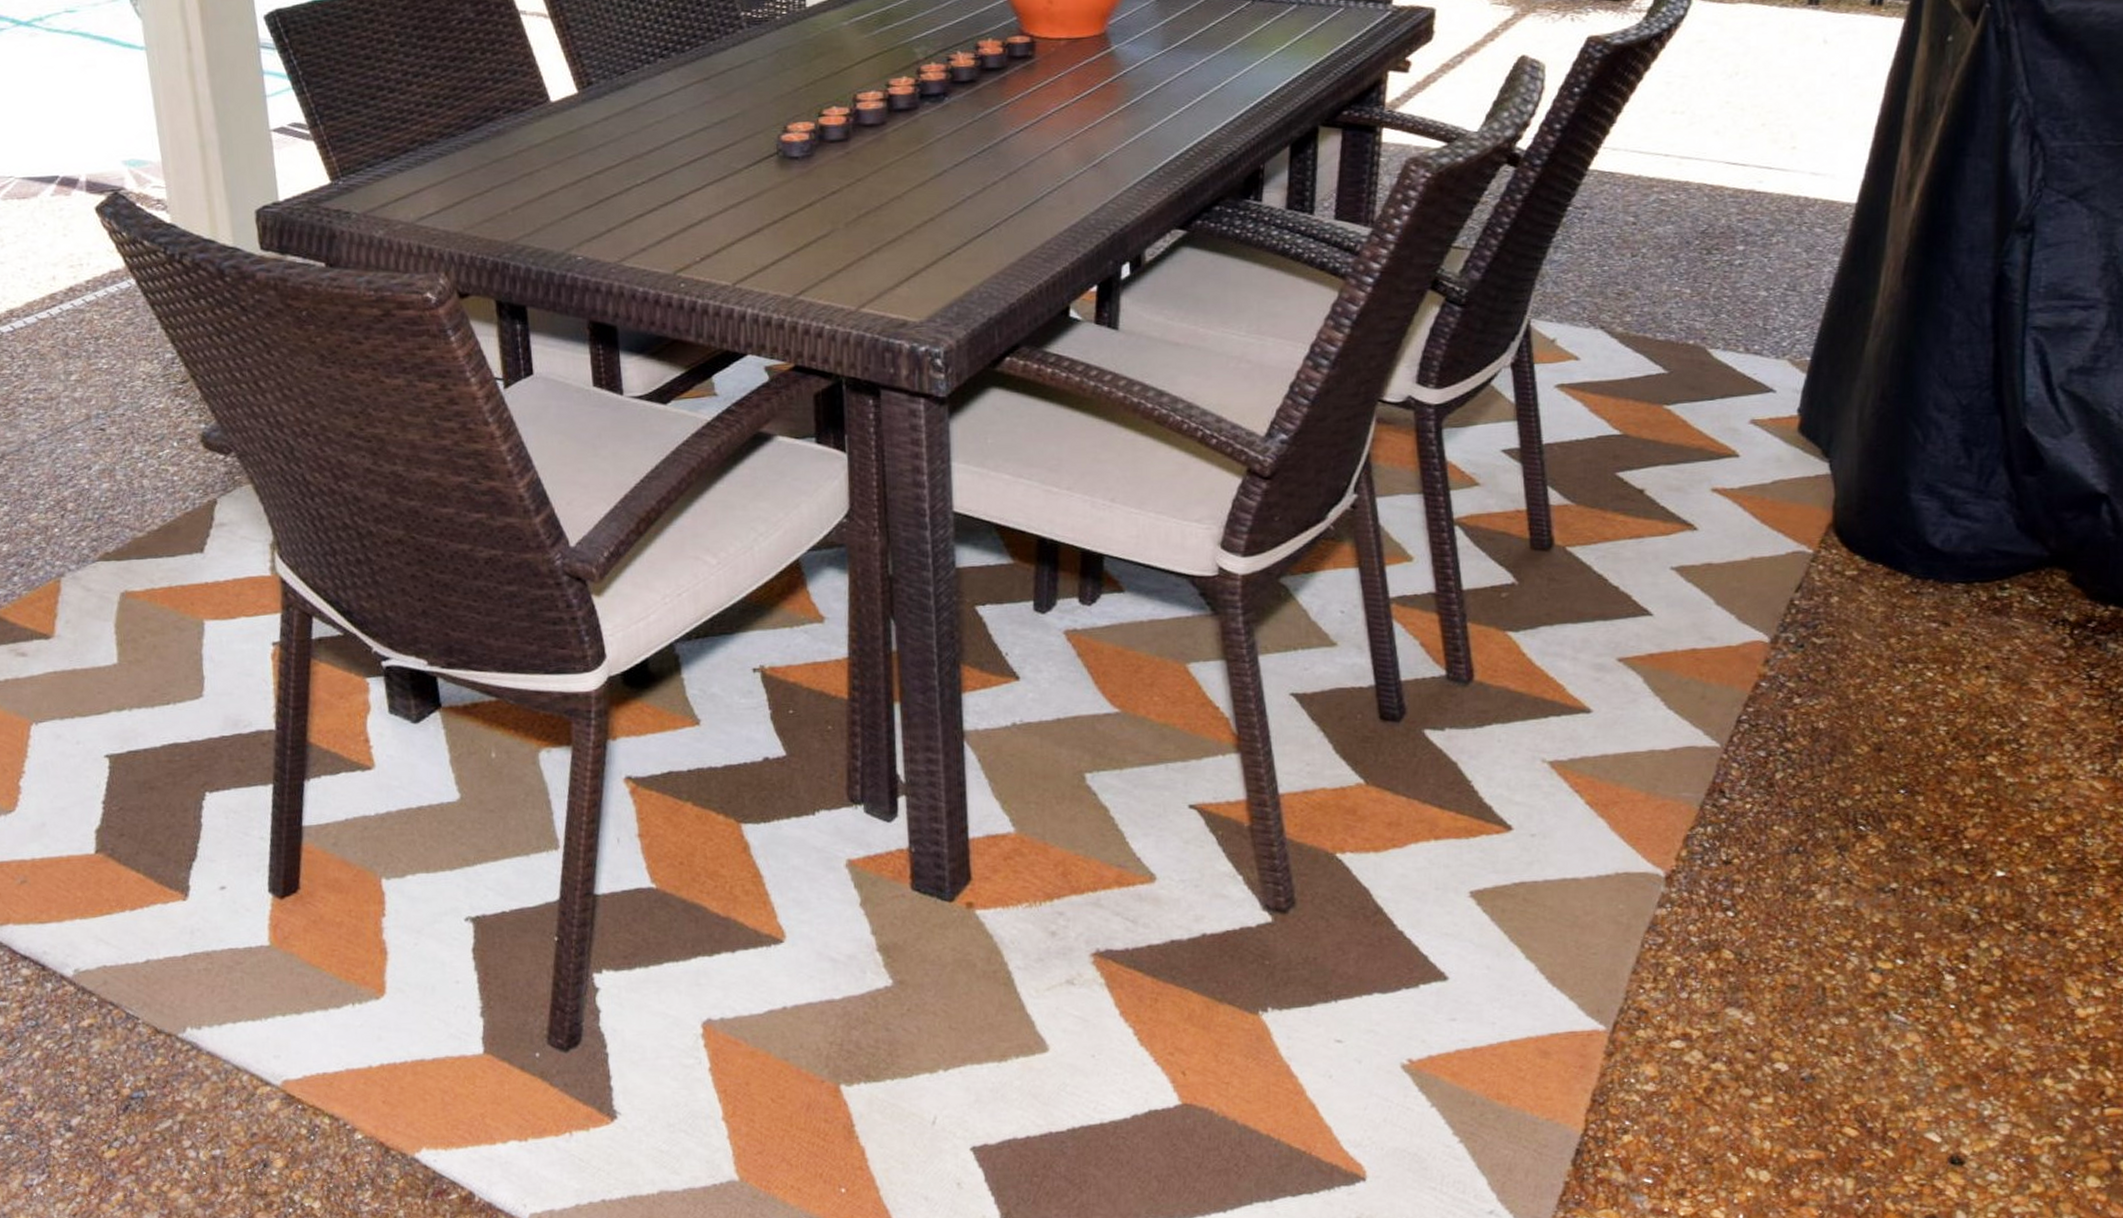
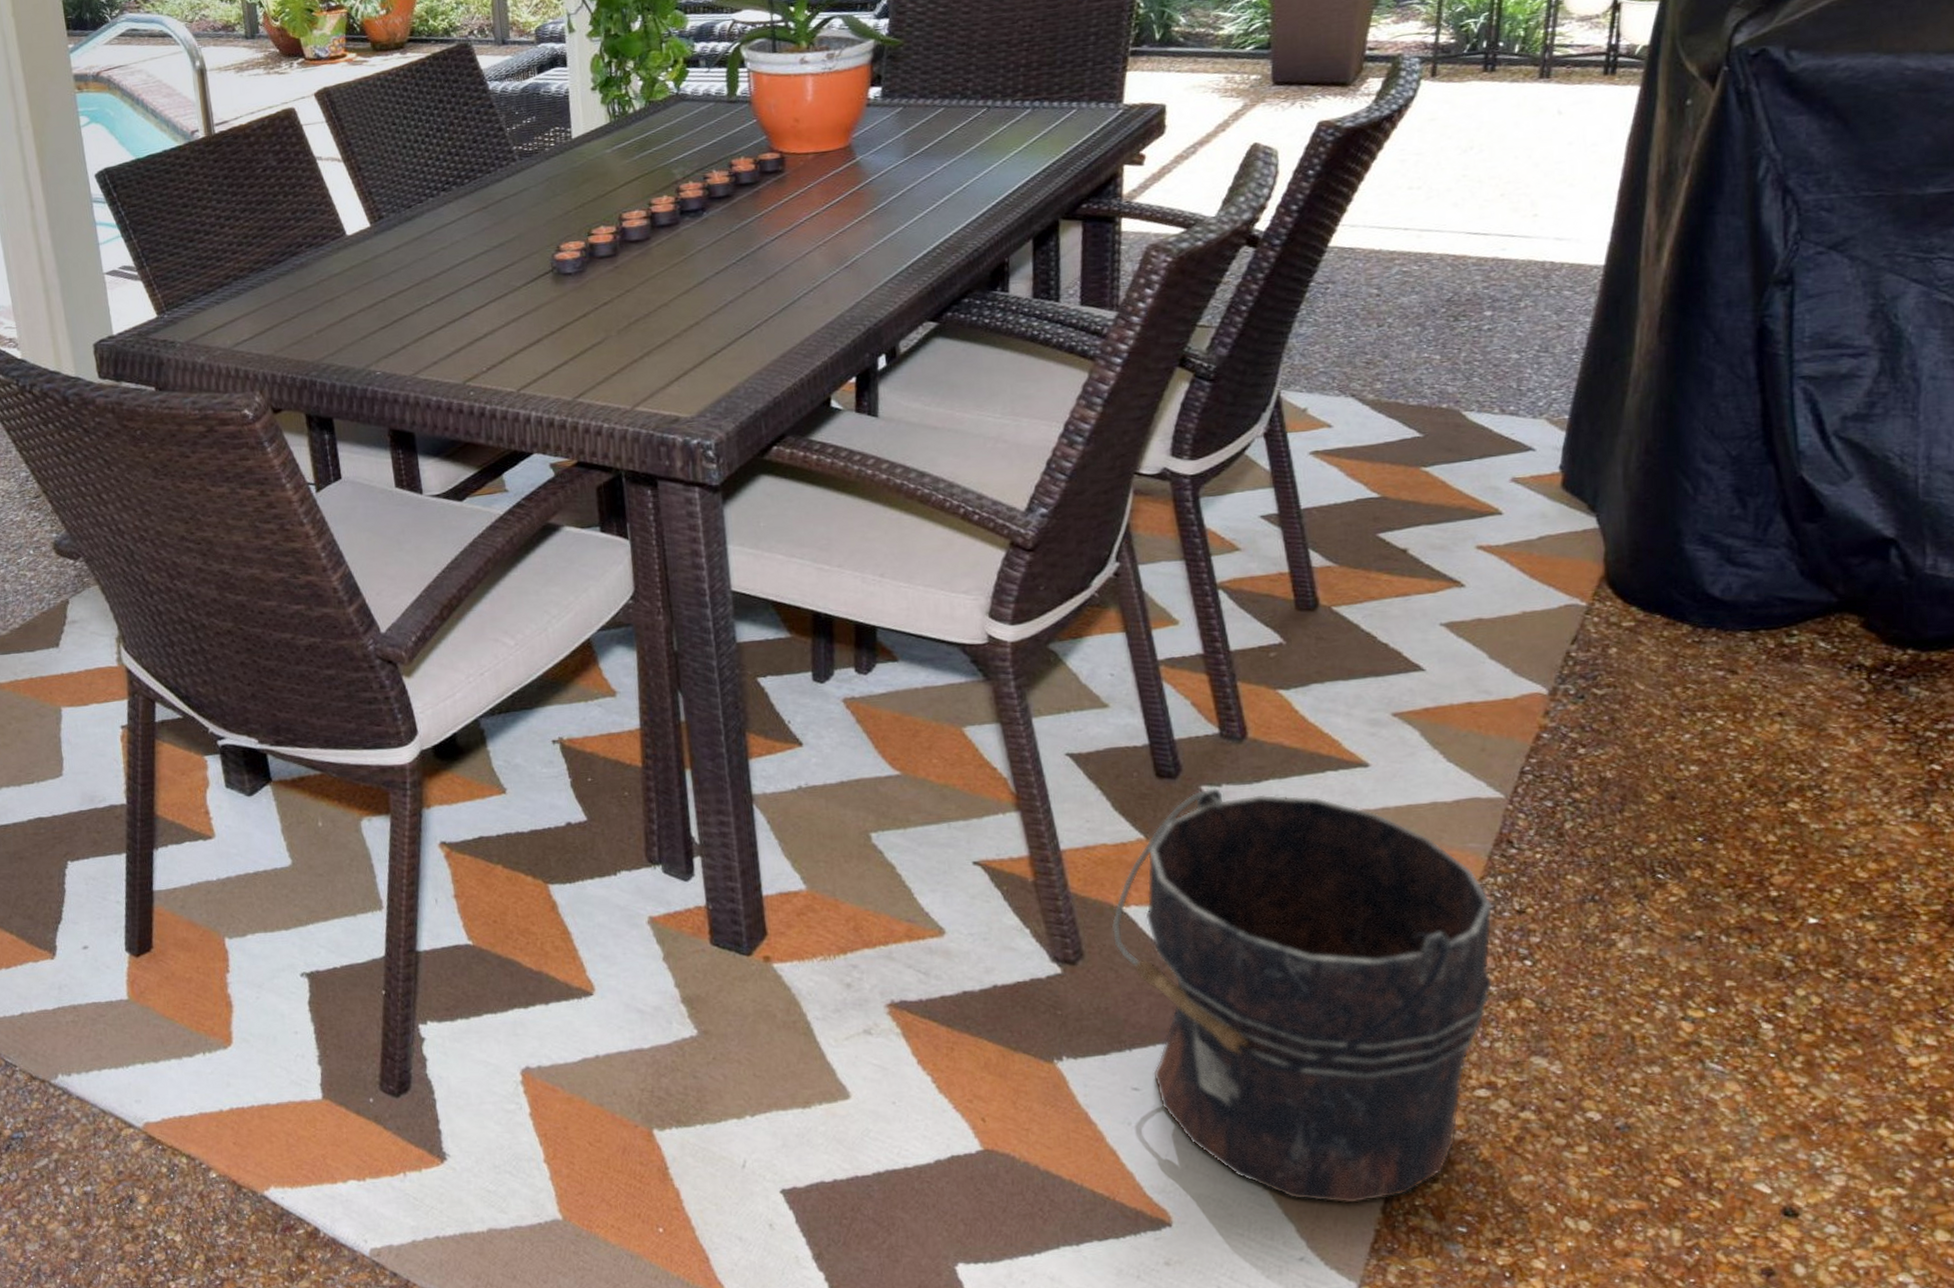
bucket: none [1325,731,1701,1157] -> present [1111,787,1494,1204]

